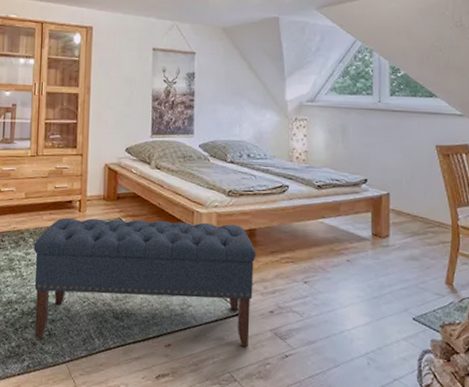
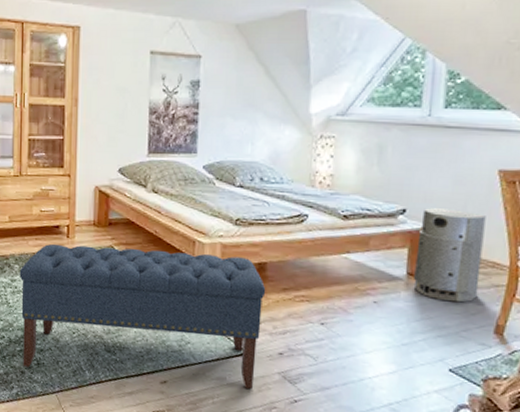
air purifier: none [378,178,430,258] -> present [413,208,486,303]

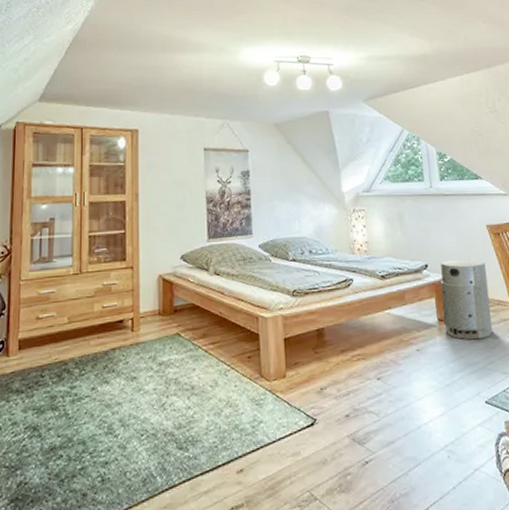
bench: present [19,243,266,389] -> none [80,326,327,487]

